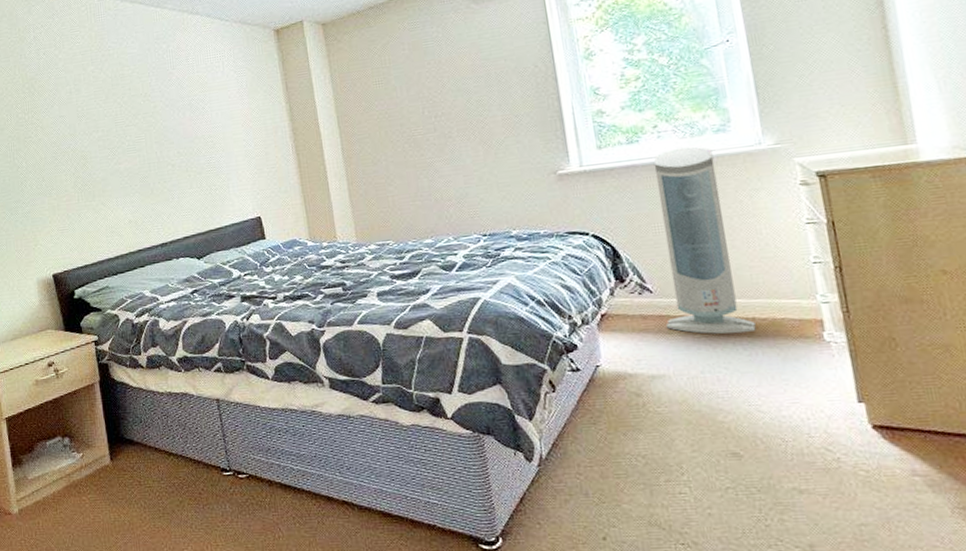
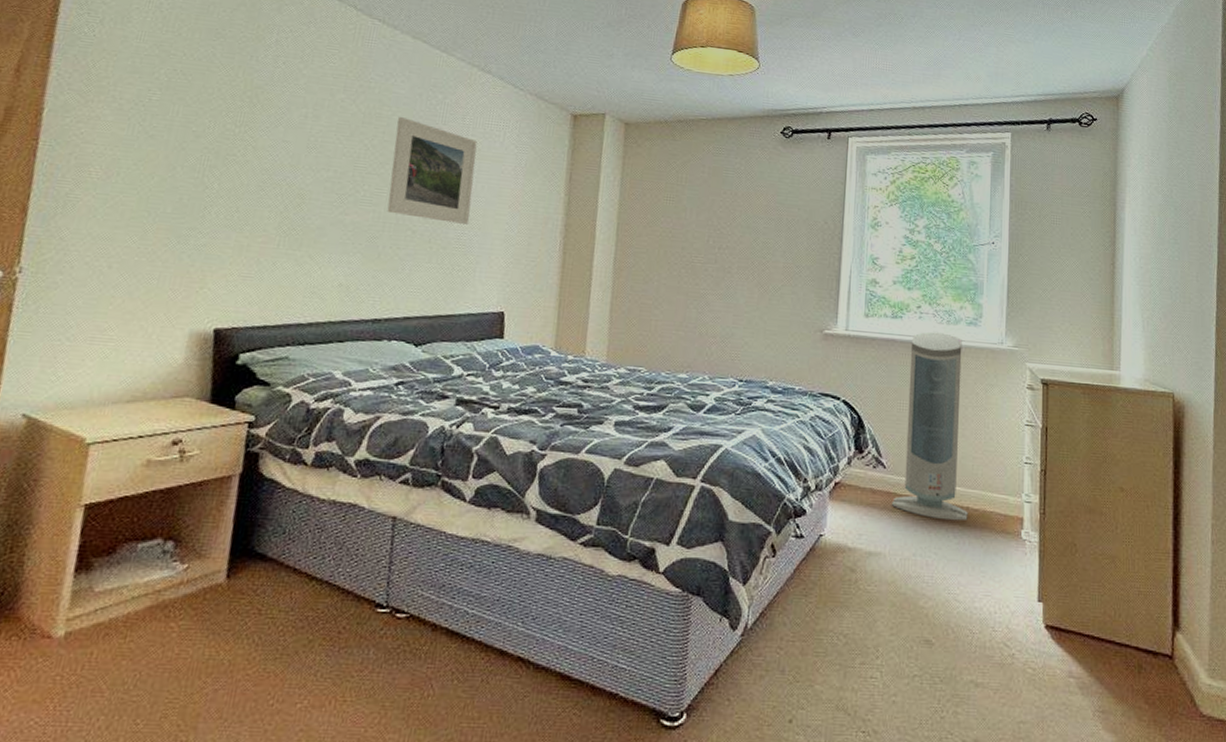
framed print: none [137,72,214,155] -> present [387,117,477,225]

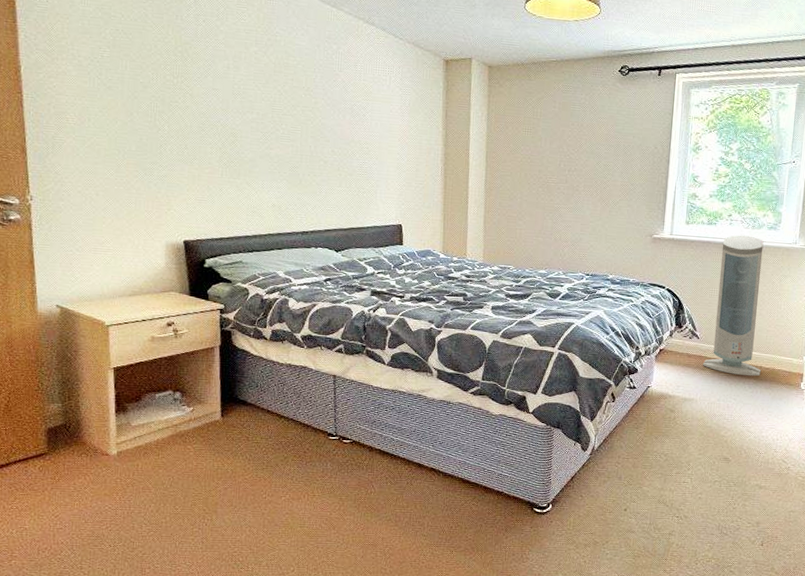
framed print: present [387,117,477,225] -> none [302,66,369,155]

